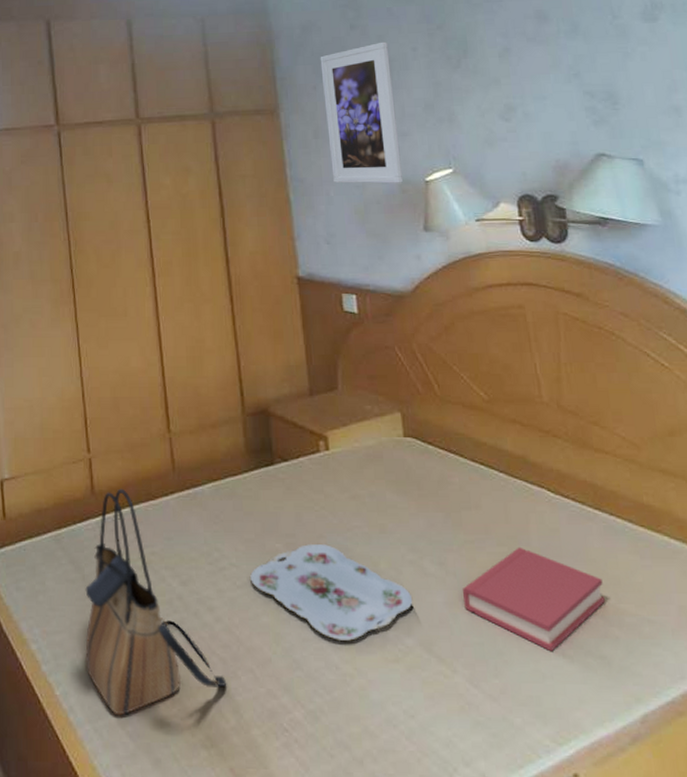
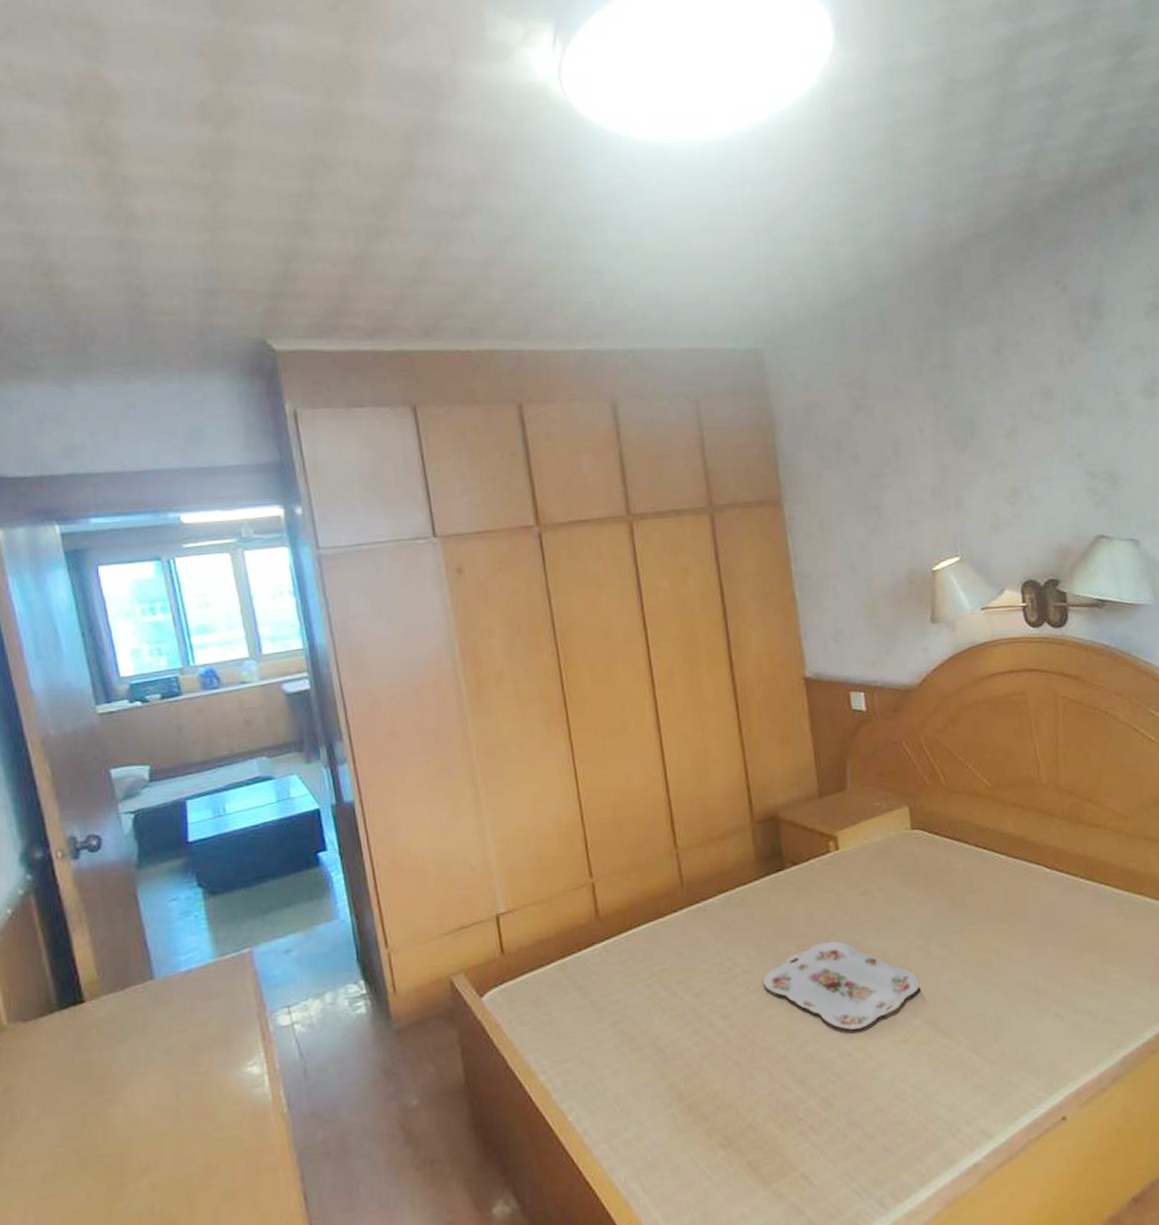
tote bag: present [85,488,227,716] -> none [594,909,743,1131]
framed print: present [320,41,404,184] -> none [824,423,911,577]
hardback book: present [462,546,605,652] -> none [965,922,1093,1014]

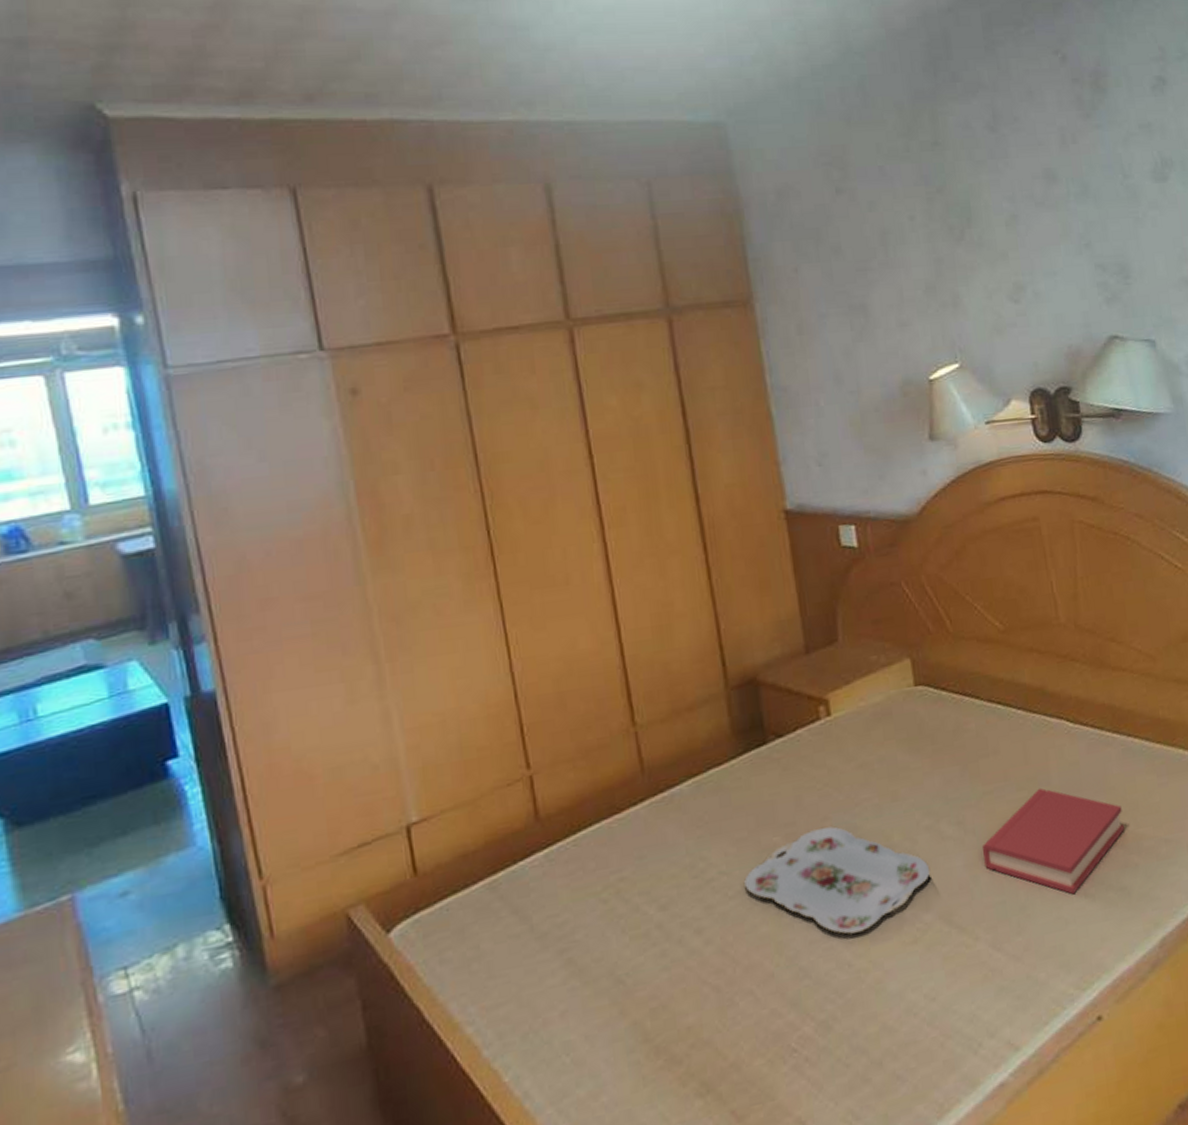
hardback book: none [965,922,1093,1014] -> present [981,787,1124,895]

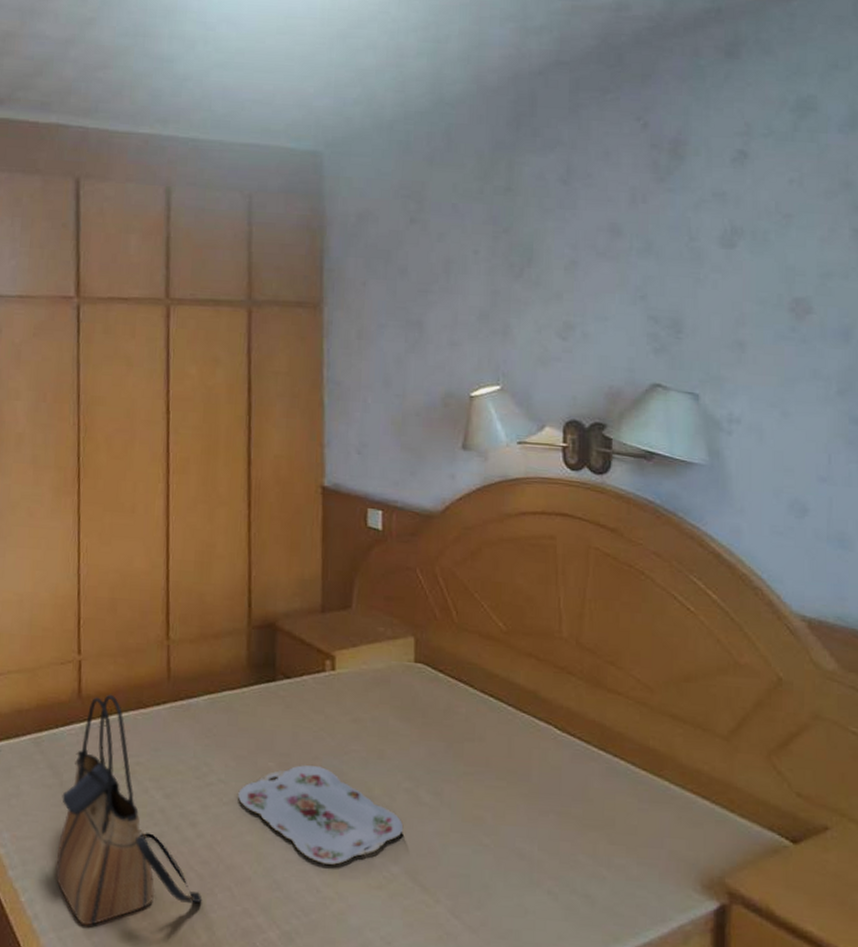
tote bag: none [535,806,723,1088] -> present [55,694,203,926]
hardback book: present [981,787,1124,895] -> none [454,782,597,888]

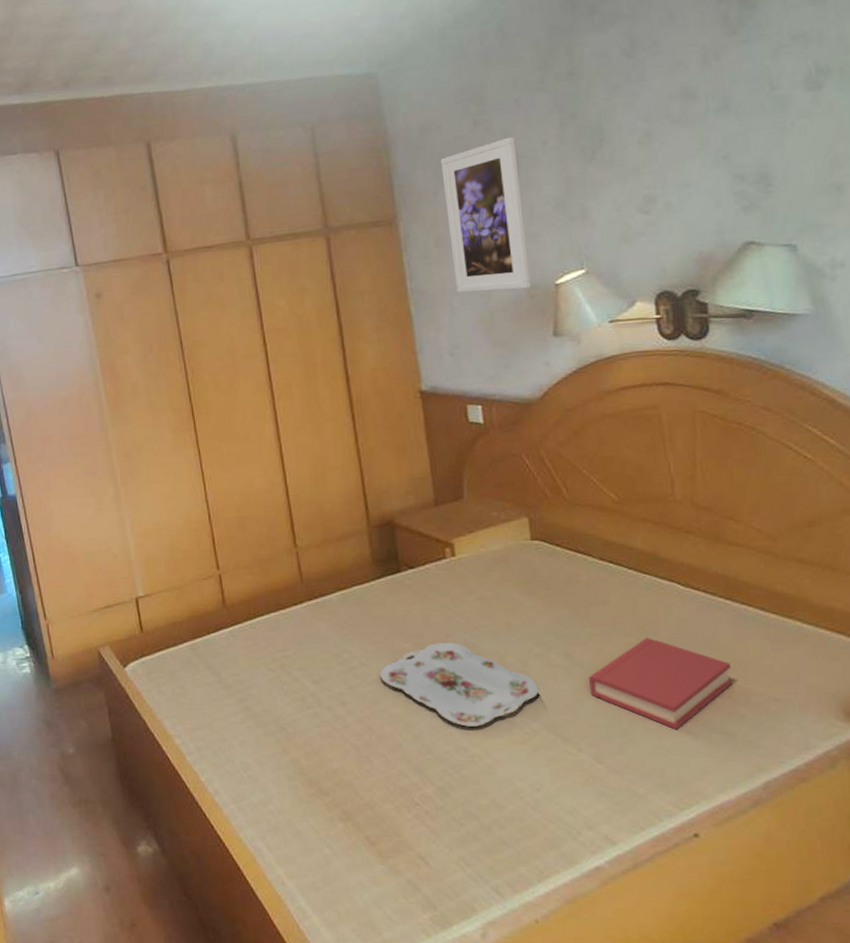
tote bag: present [55,694,203,926] -> none [222,600,361,797]
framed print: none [372,240,449,396] -> present [440,136,532,293]
hardback book: none [454,782,597,888] -> present [588,637,732,730]

